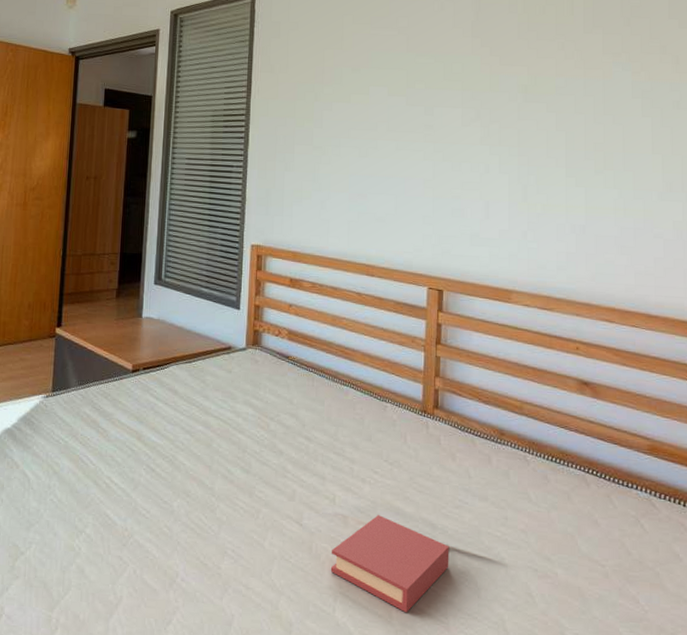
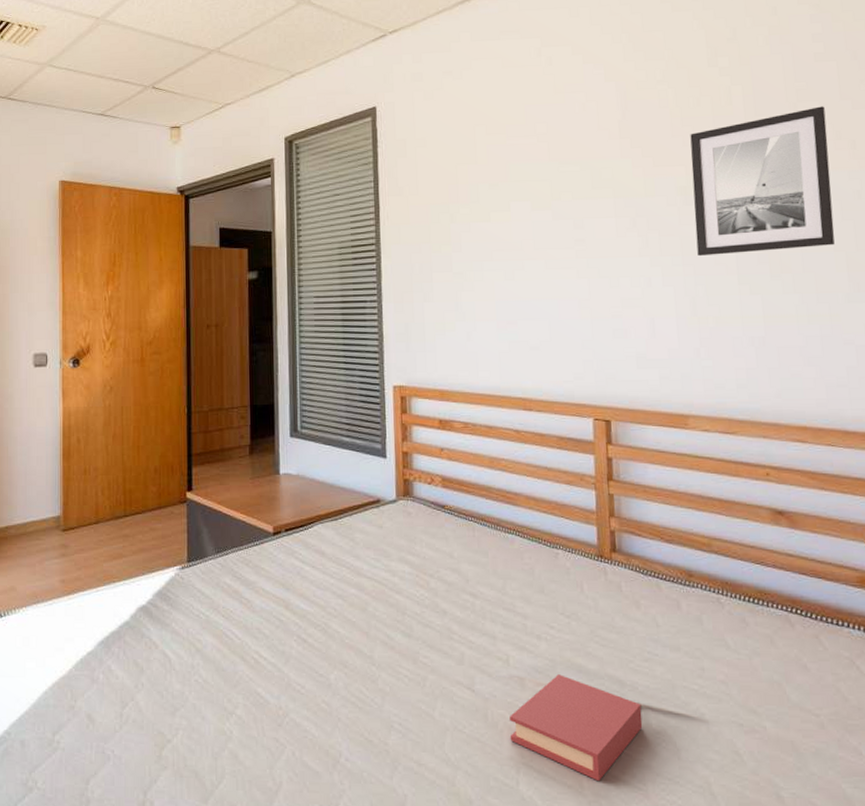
wall art: none [532,23,655,149] -> present [690,106,835,256]

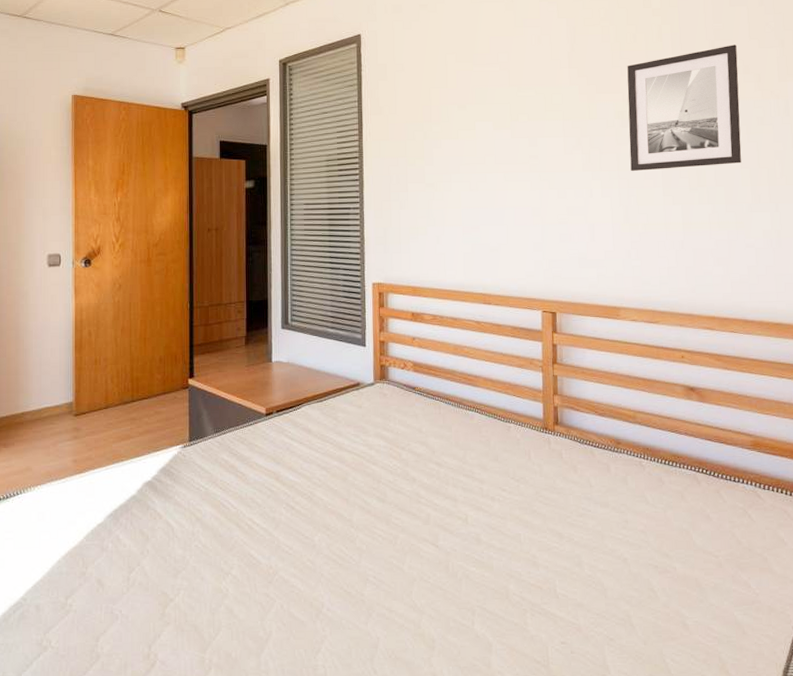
book: present [509,674,643,782] -> none [467,530,577,619]

